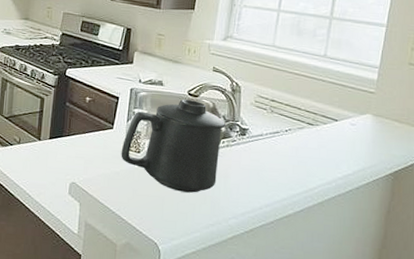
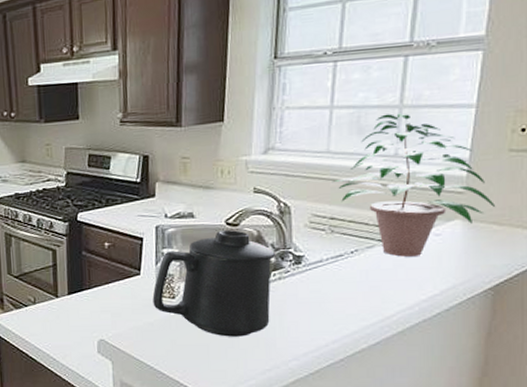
potted plant: none [275,22,398,140] -> present [332,113,496,257]

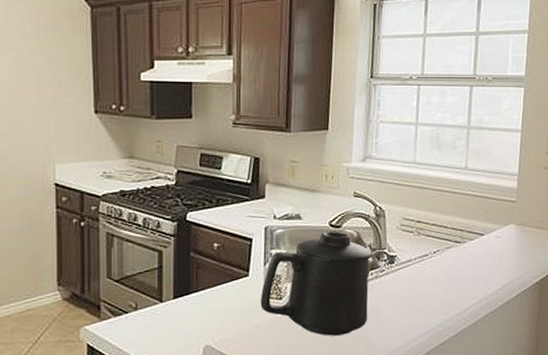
potted plant: present [332,113,496,257] -> none [418,133,538,256]

